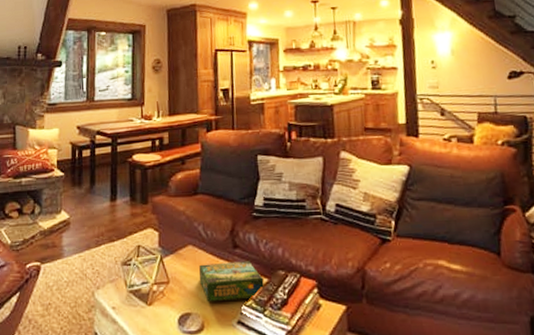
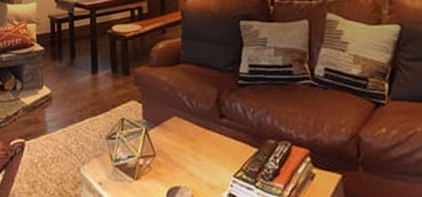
board game: present [199,261,264,302] -> none [185,131,254,175]

